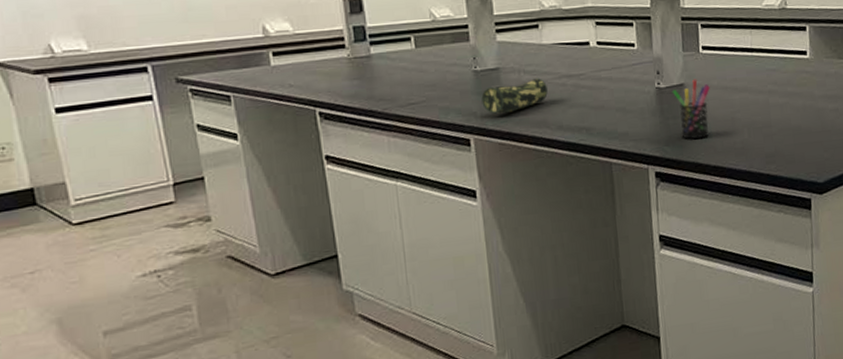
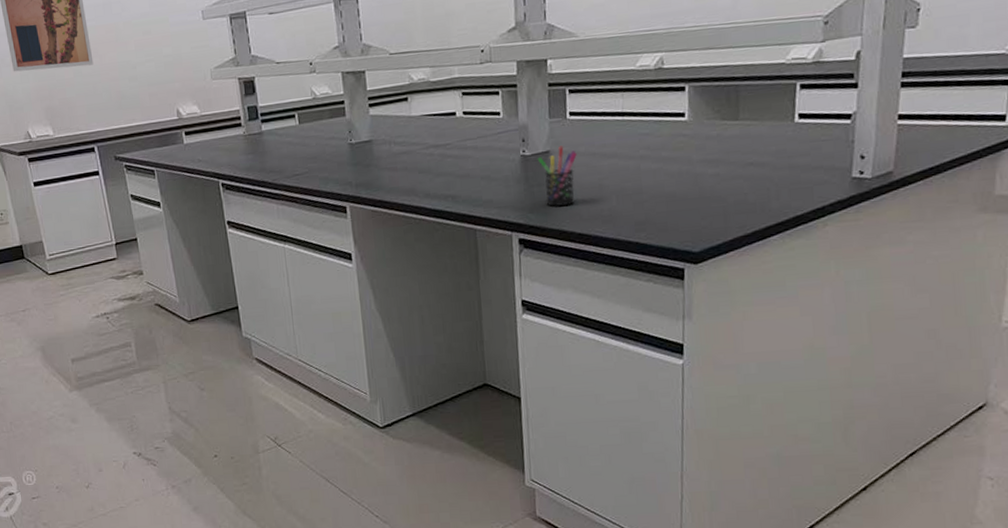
pencil case: present [481,77,548,114] -> none [356,147,416,183]

